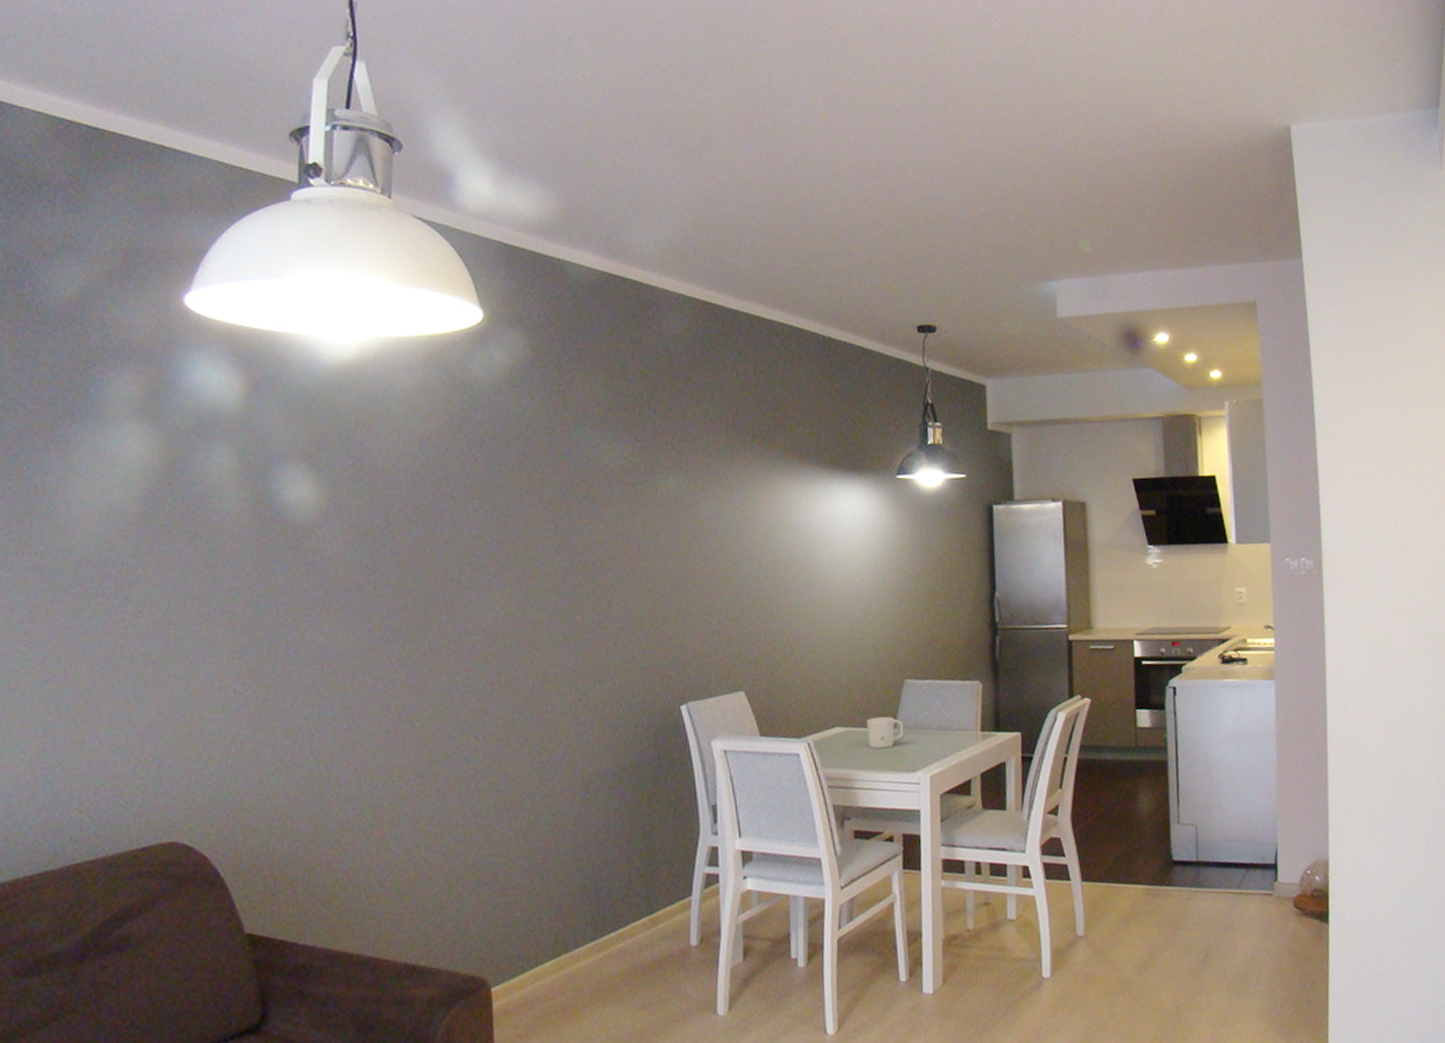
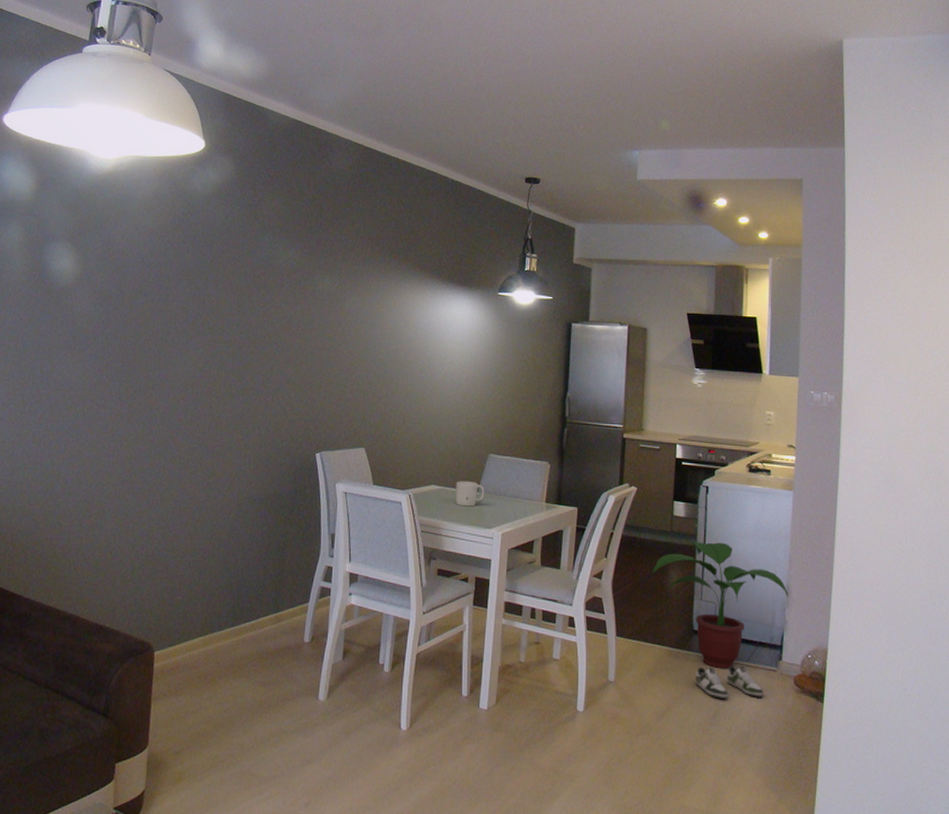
potted plant: none [1117,751,1278,902] -> present [652,541,788,669]
shoe: none [1179,894,1260,937] -> present [695,665,764,698]

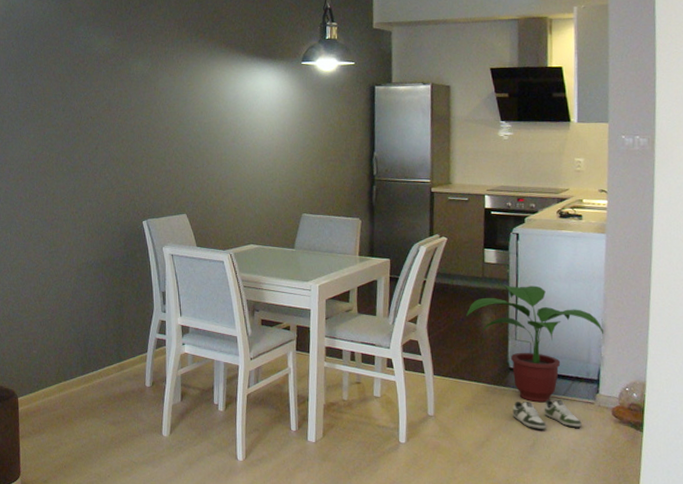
mug: present [455,480,485,507] -> none [273,239,301,263]

